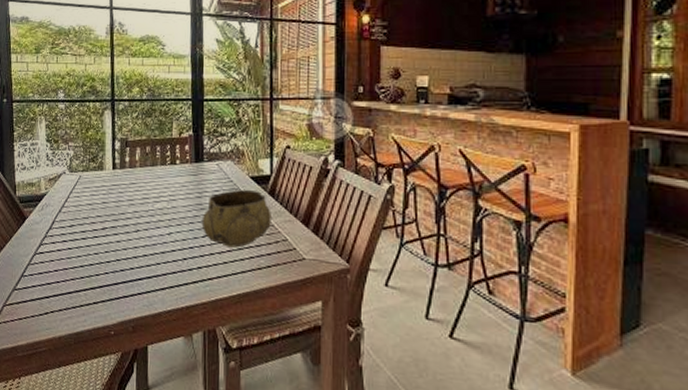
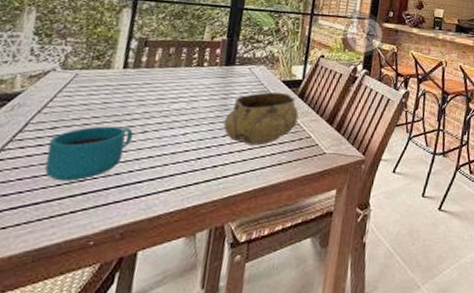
cup: none [70,224,129,275] -> present [45,126,133,182]

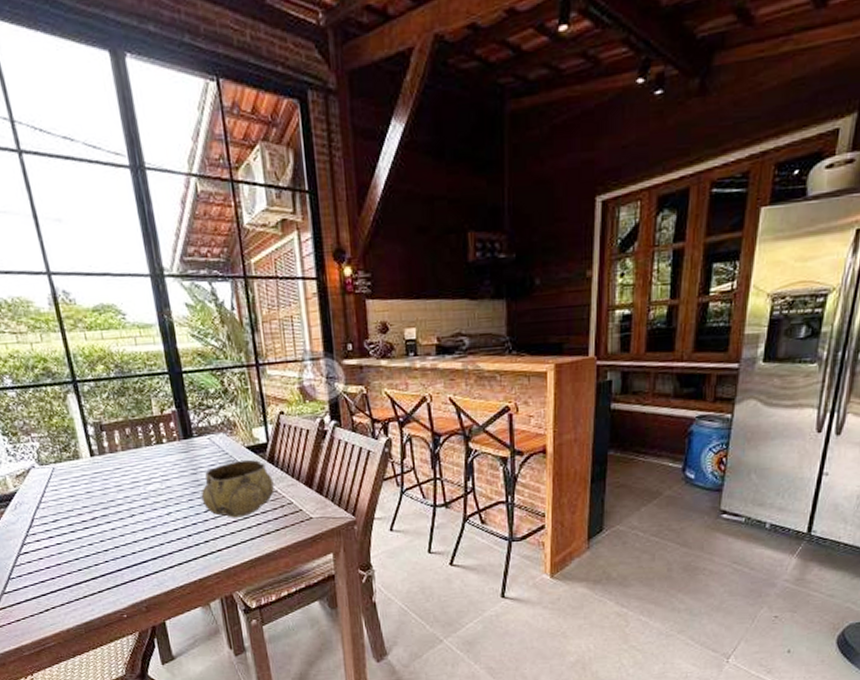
cup: present [45,126,133,182] -> none [57,513,124,567]

